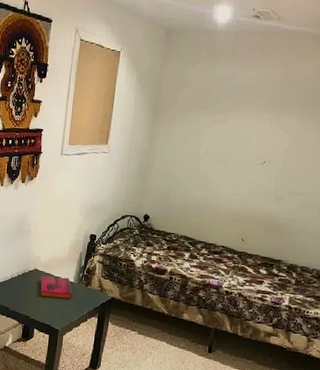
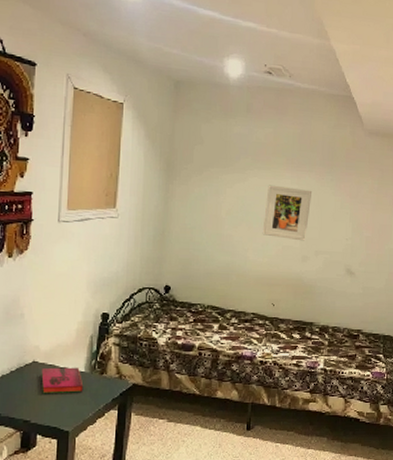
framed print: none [237,126,292,181] -> present [262,185,313,241]

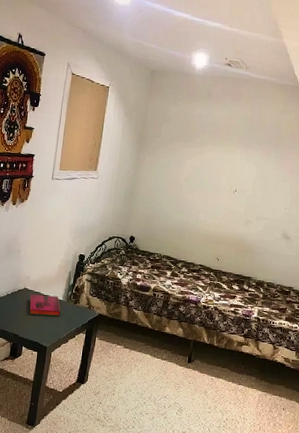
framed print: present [262,185,313,241] -> none [213,158,259,208]

